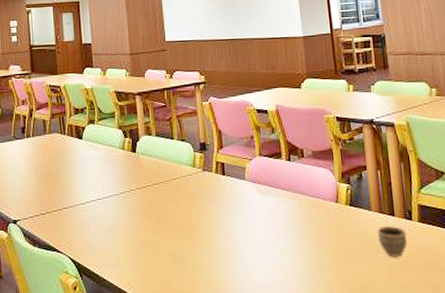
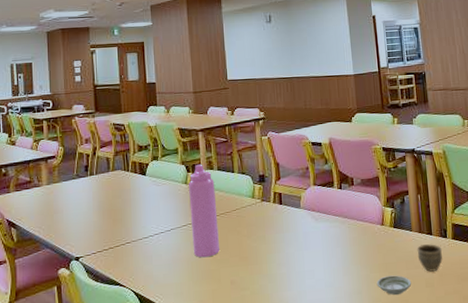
water bottle: none [126,129,160,228] -> present [189,164,220,258]
saucer: none [331,258,372,280] -> present [376,275,412,295]

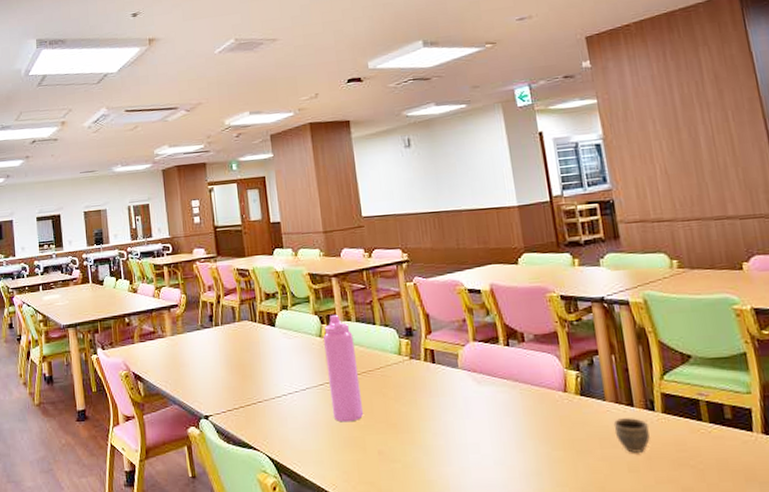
saucer: present [376,275,412,295] -> none [561,455,609,479]

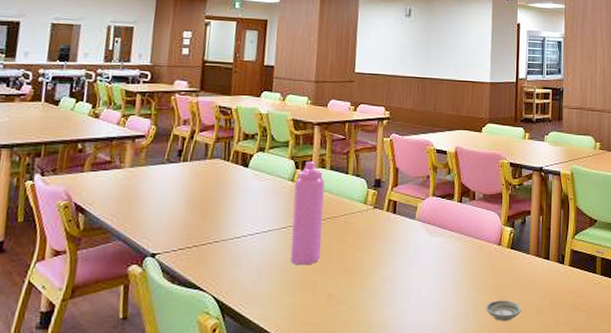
saucer: none [561,455,609,479] -> present [485,300,522,321]
cup: present [613,418,650,453] -> none [531,269,558,299]

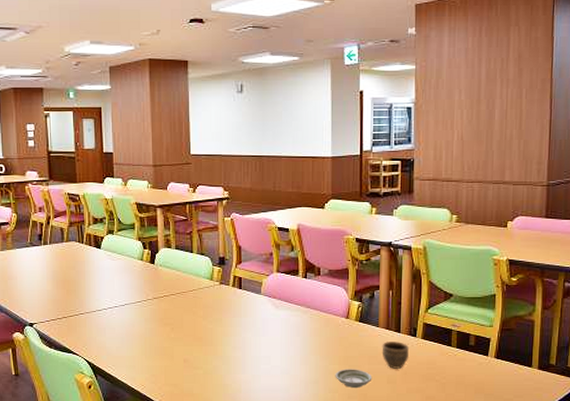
water bottle: present [290,161,325,265] -> none [145,241,175,335]
cup: none [531,269,558,299] -> present [382,342,410,369]

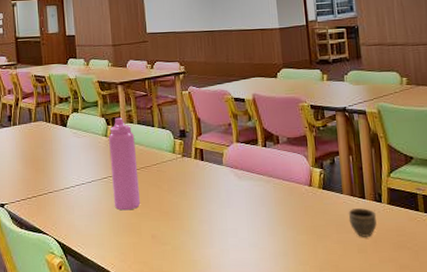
water bottle: none [145,241,175,335] -> present [109,117,141,211]
saucer: present [335,369,372,387] -> none [304,238,342,259]

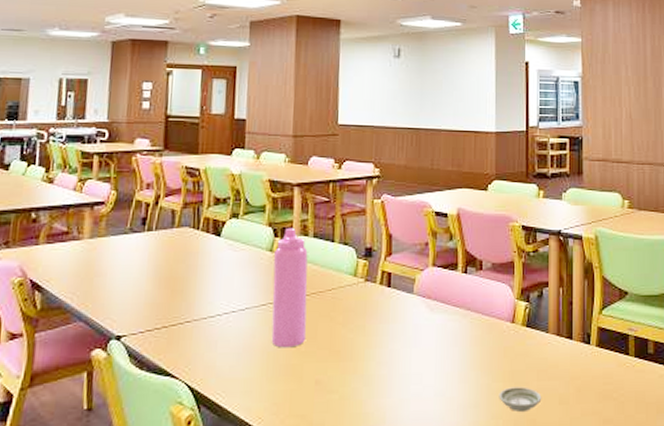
saucer: none [304,238,342,259] -> present [498,387,542,411]
cup: present [348,208,377,237] -> none [552,351,583,385]

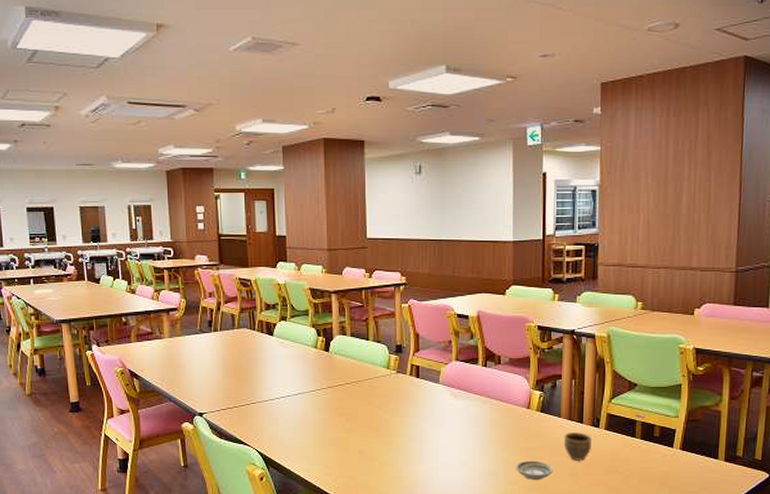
water bottle: present [271,227,308,348] -> none [319,328,350,425]
cup: none [552,351,583,385] -> present [563,433,593,461]

